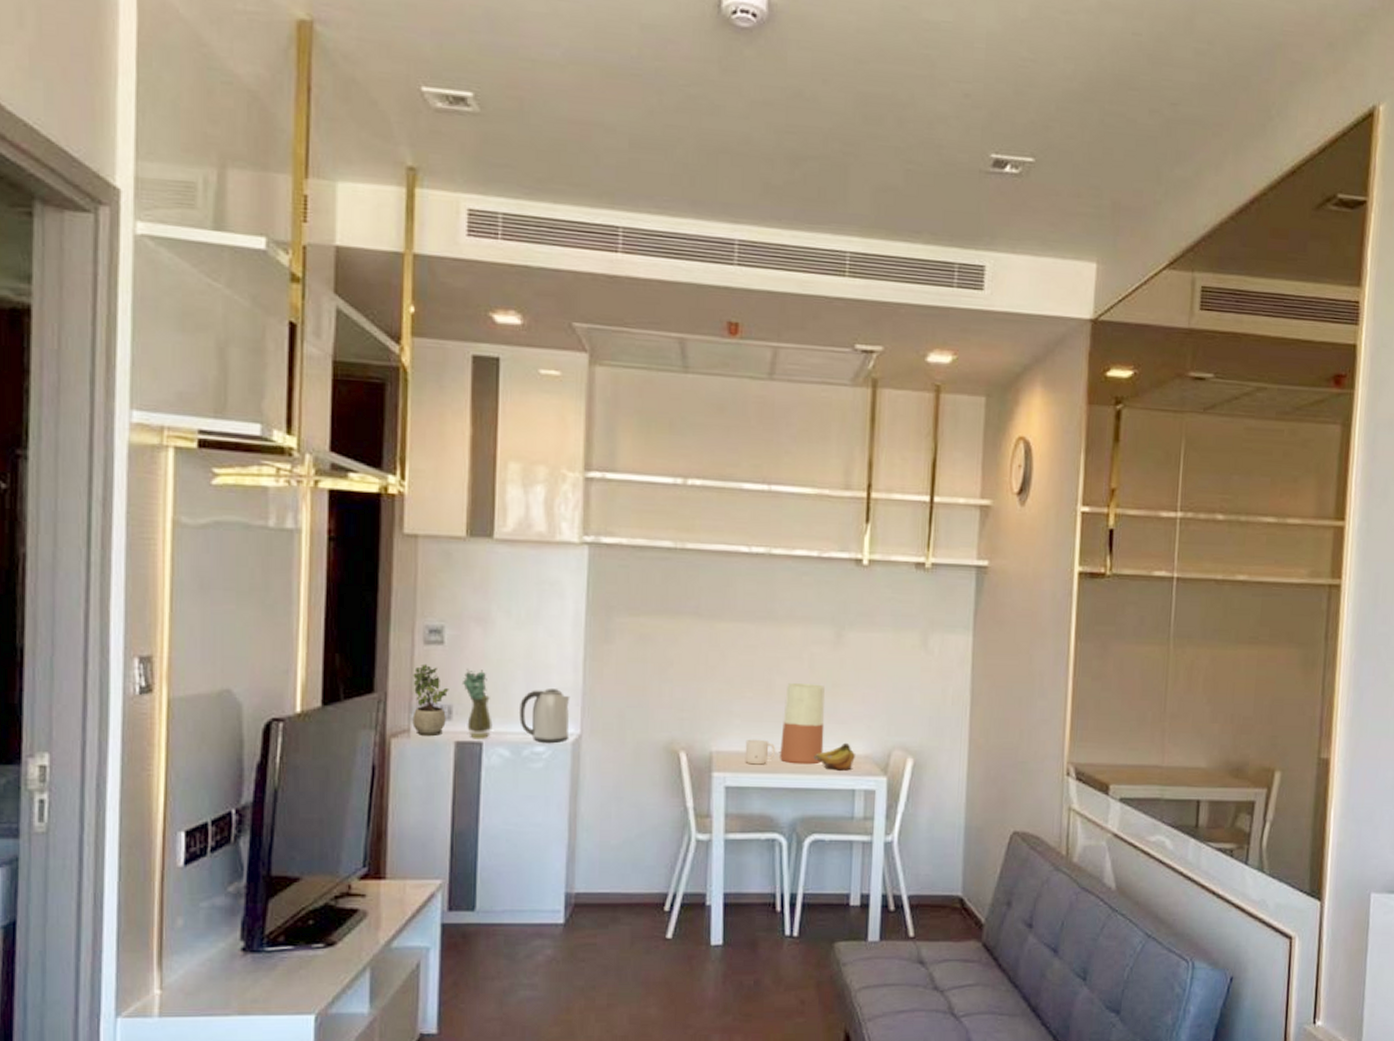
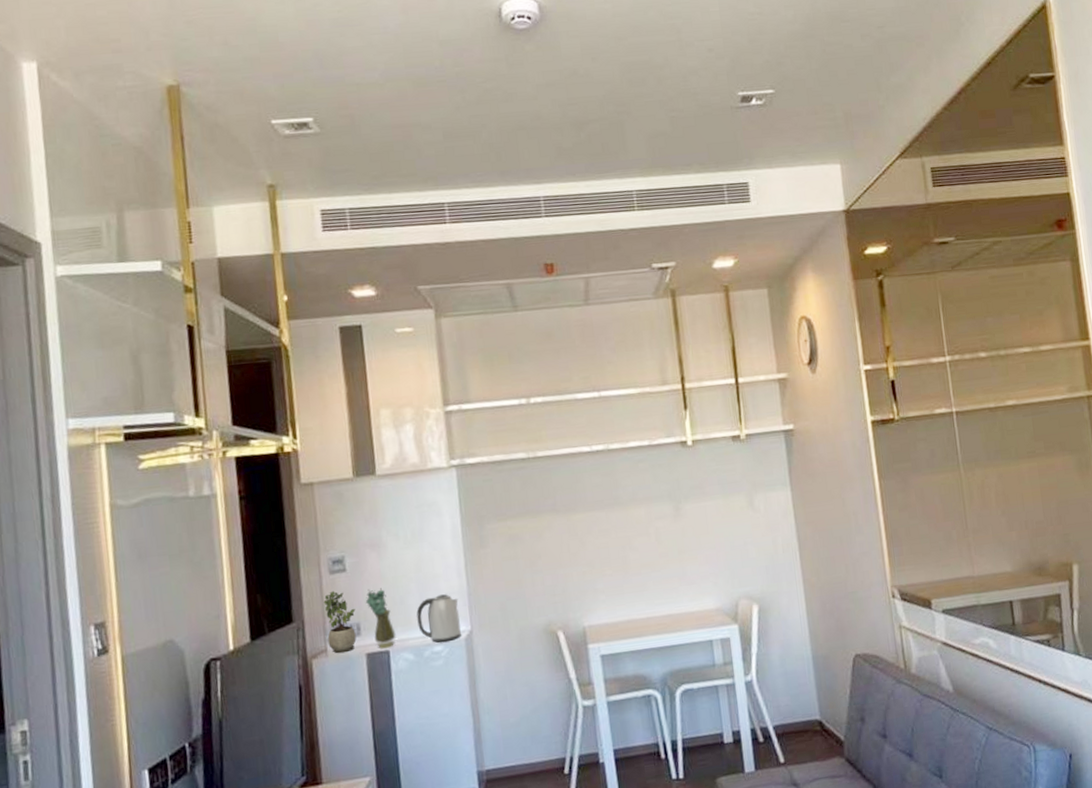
mug: present [745,739,776,765] -> none [612,609,640,633]
vase: present [780,683,825,765] -> none [640,553,680,626]
fruit: present [813,742,855,771] -> none [672,600,708,626]

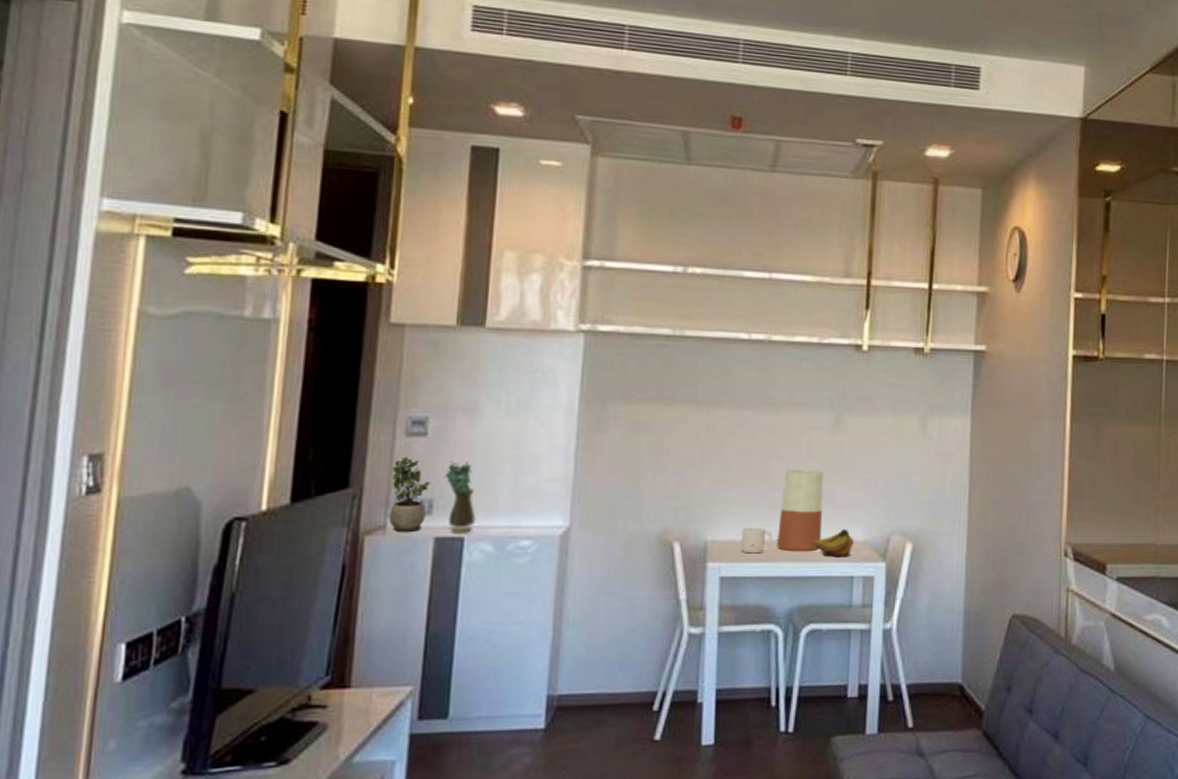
kettle: present [416,594,461,644] -> none [505,480,560,537]
mug: none [612,609,640,633] -> present [741,527,773,554]
vase: none [640,553,680,626] -> present [777,470,824,552]
fruit: none [672,600,708,626] -> present [811,528,854,557]

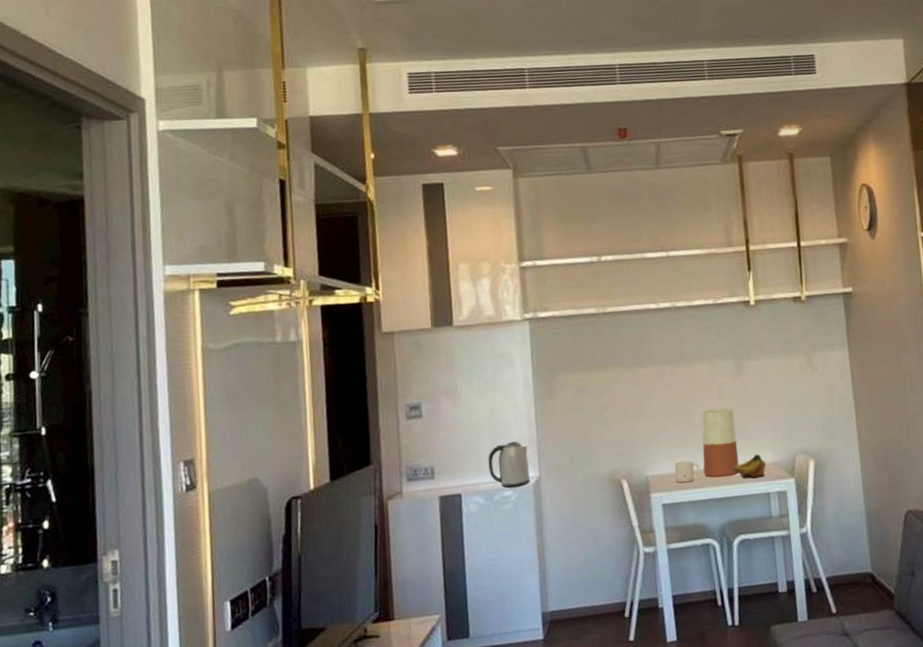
potted plant: present [389,456,431,533] -> none [400,435,430,496]
vase: present [444,461,476,535] -> none [439,434,468,493]
kettle: none [505,480,560,537] -> present [488,441,530,489]

